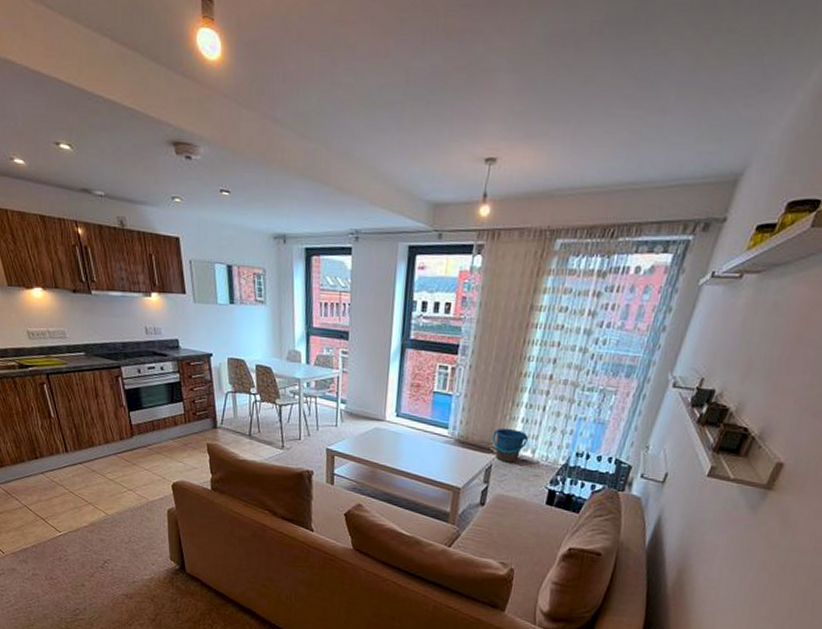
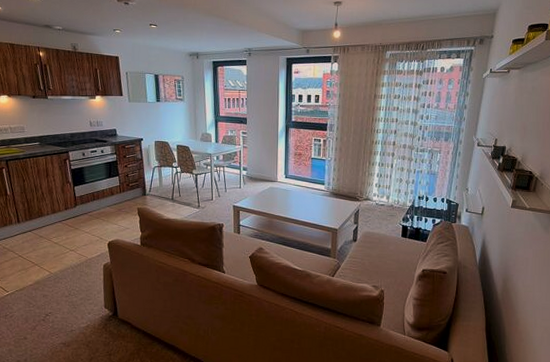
bucket: present [492,428,529,463] -> none [357,181,384,207]

